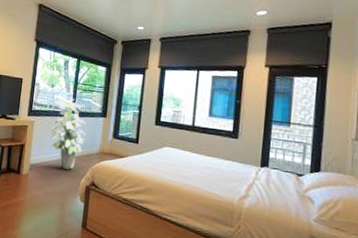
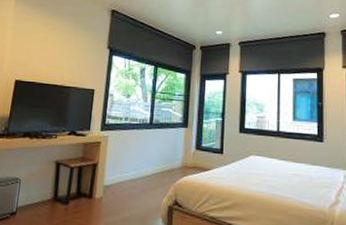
indoor plant: present [50,97,86,170] -> none [126,108,166,189]

